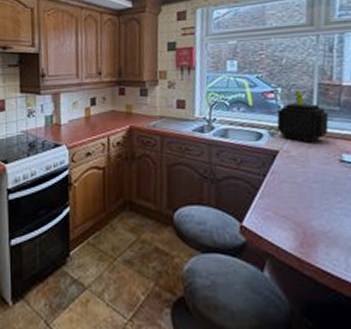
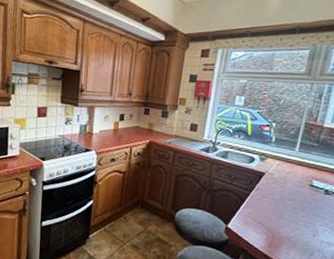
plant pot: present [276,91,329,143] -> none [267,128,308,170]

